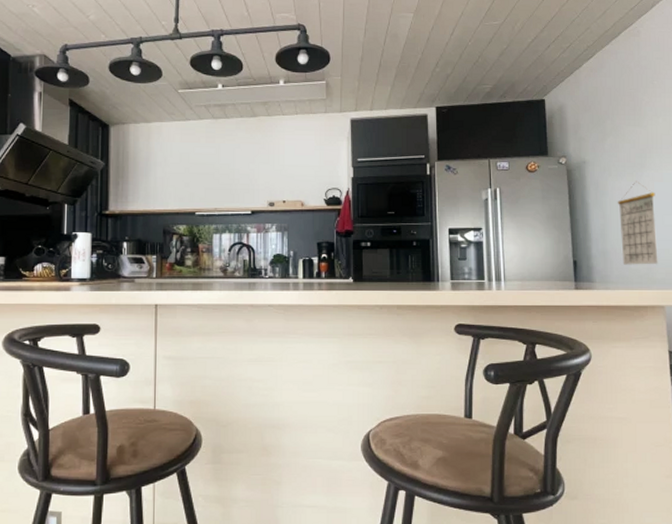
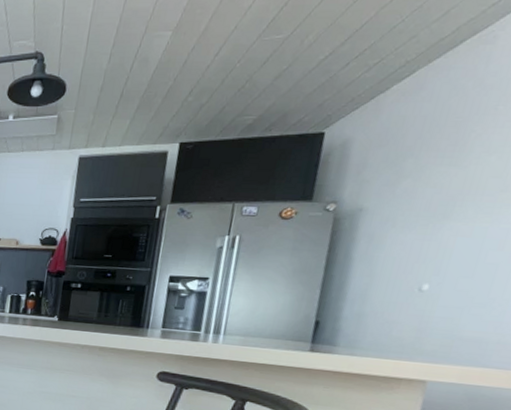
calendar: present [617,180,658,265] -> none [382,234,455,334]

